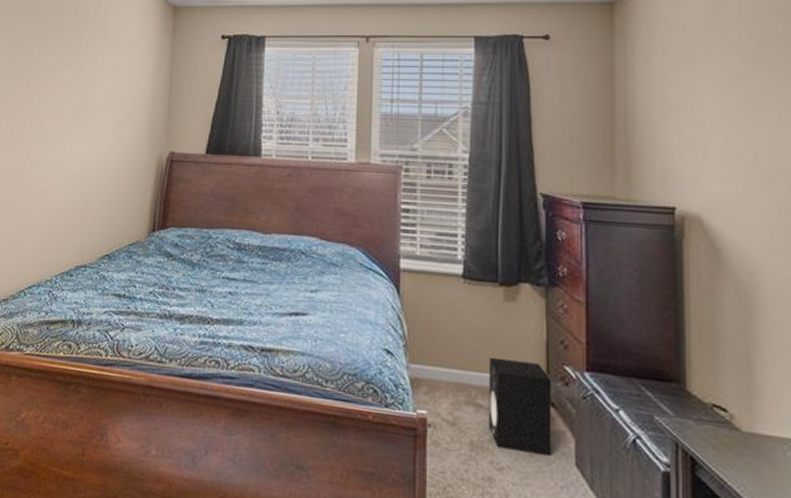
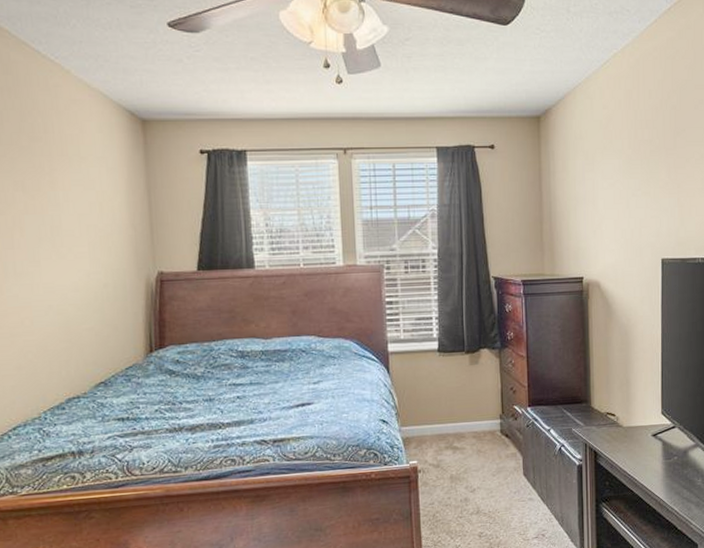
speaker: present [488,358,552,456] -> none [461,408,508,476]

